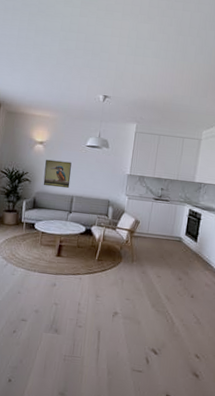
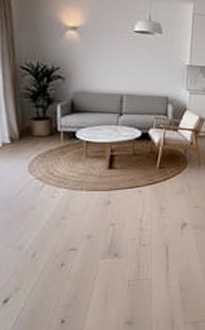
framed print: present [43,159,72,189] -> none [81,49,118,86]

